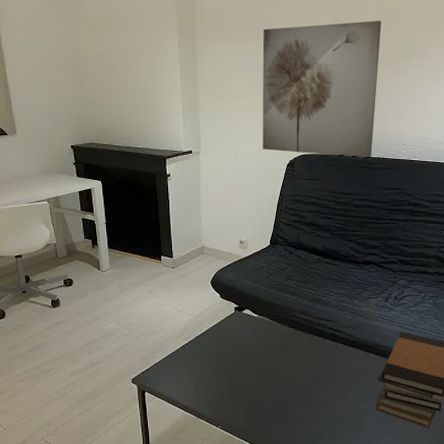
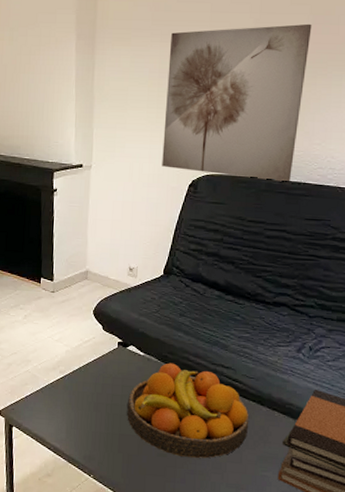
fruit bowl: none [247,321,350,400] -> present [127,363,250,458]

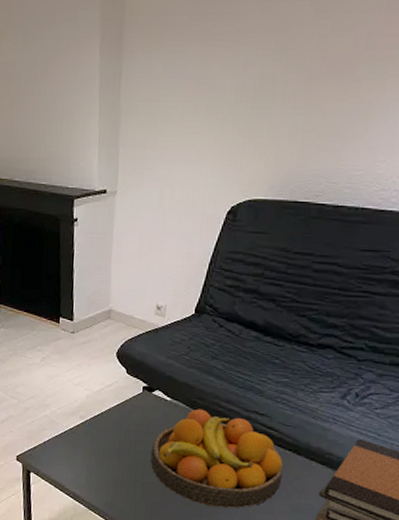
wall art: present [162,23,312,182] -> none [197,11,385,207]

